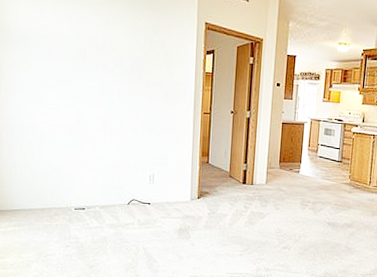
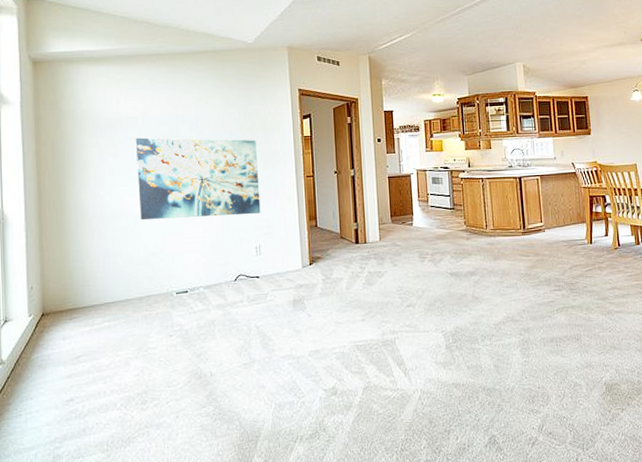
wall art: none [45,56,159,145] -> present [136,137,261,220]

